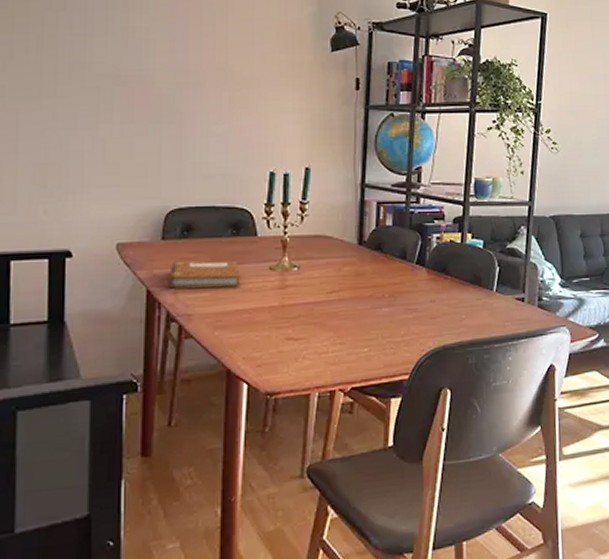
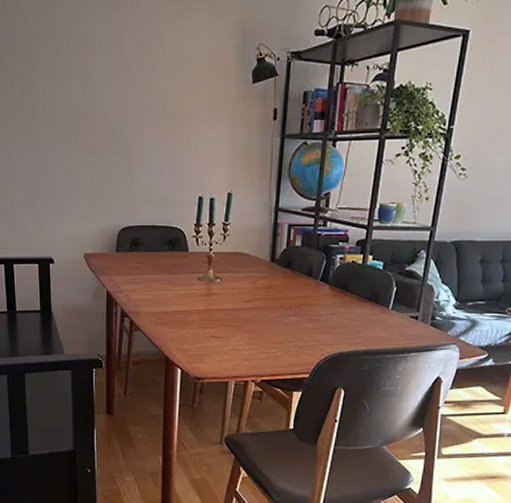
notebook: present [169,260,240,289] -> none [122,270,175,293]

